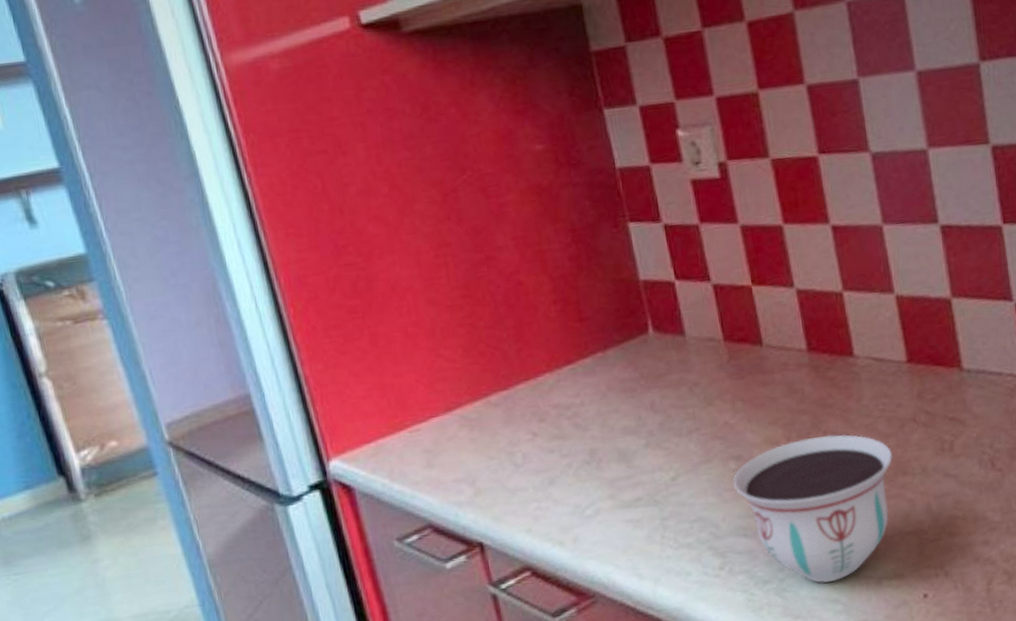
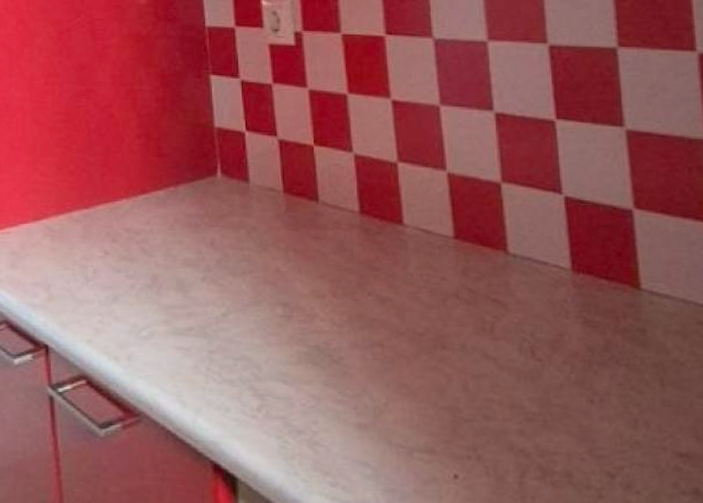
bowl: present [733,434,893,583] -> none [278,296,433,444]

